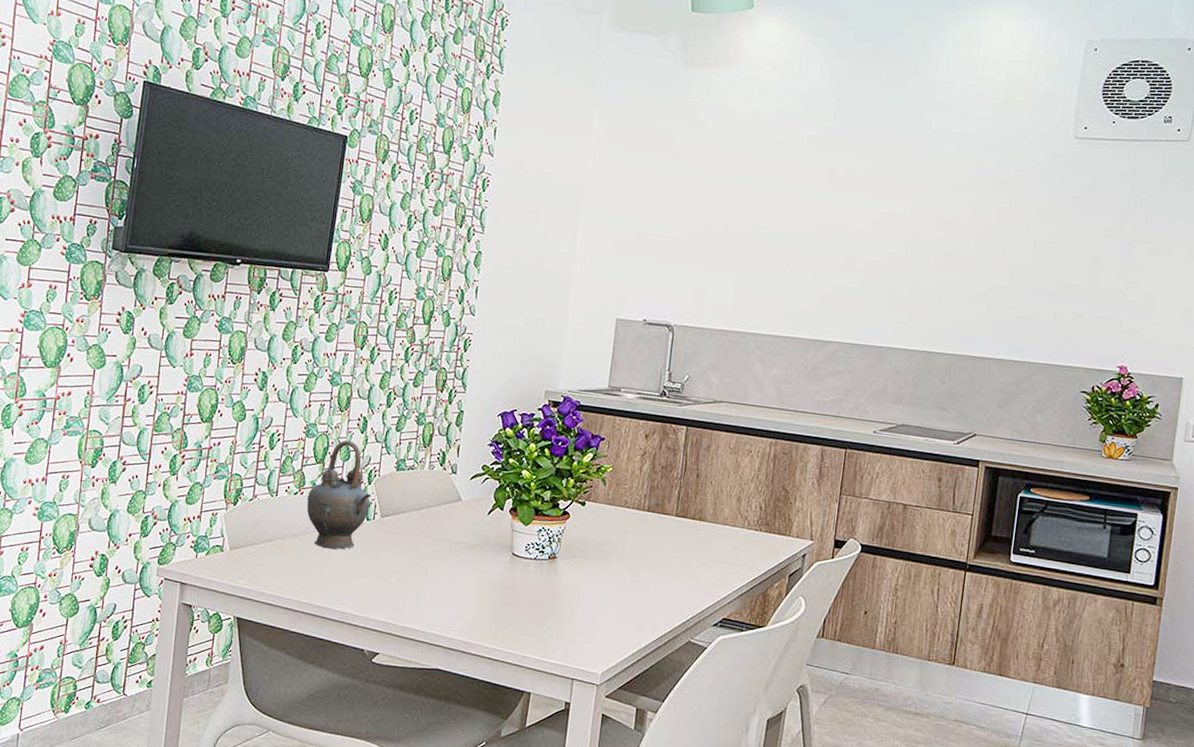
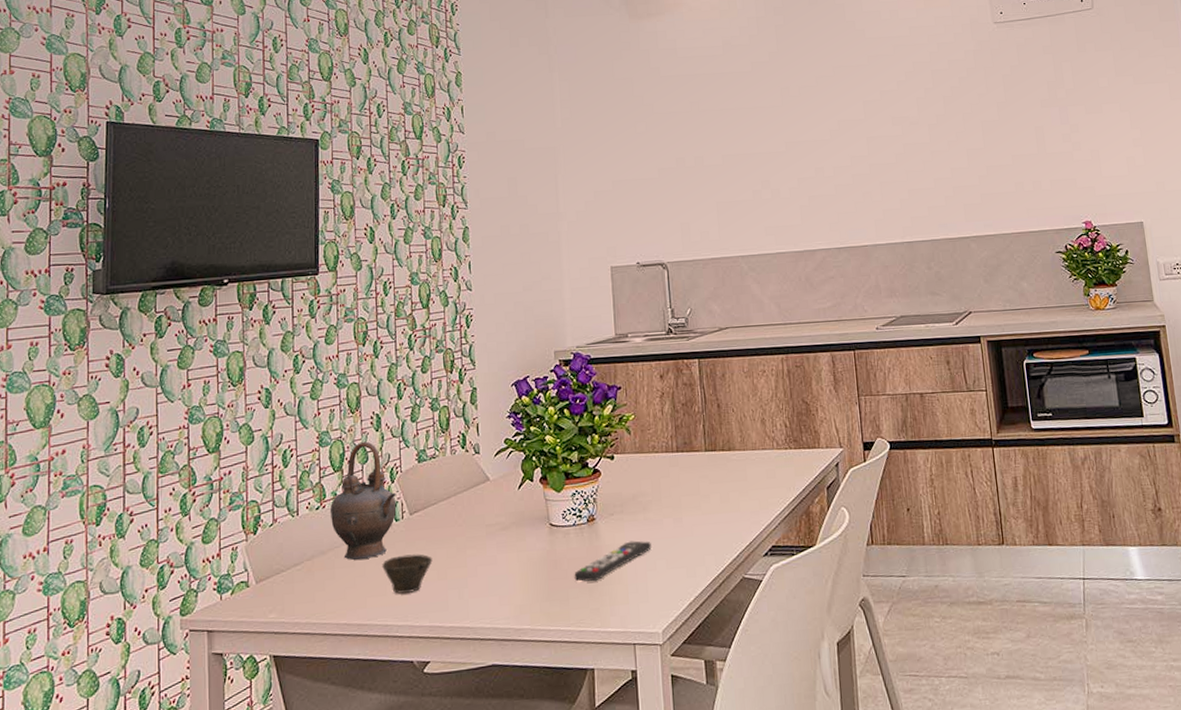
cup: none [348,552,396,588] -> present [382,554,433,594]
remote control: none [526,585,606,615] -> present [574,540,652,582]

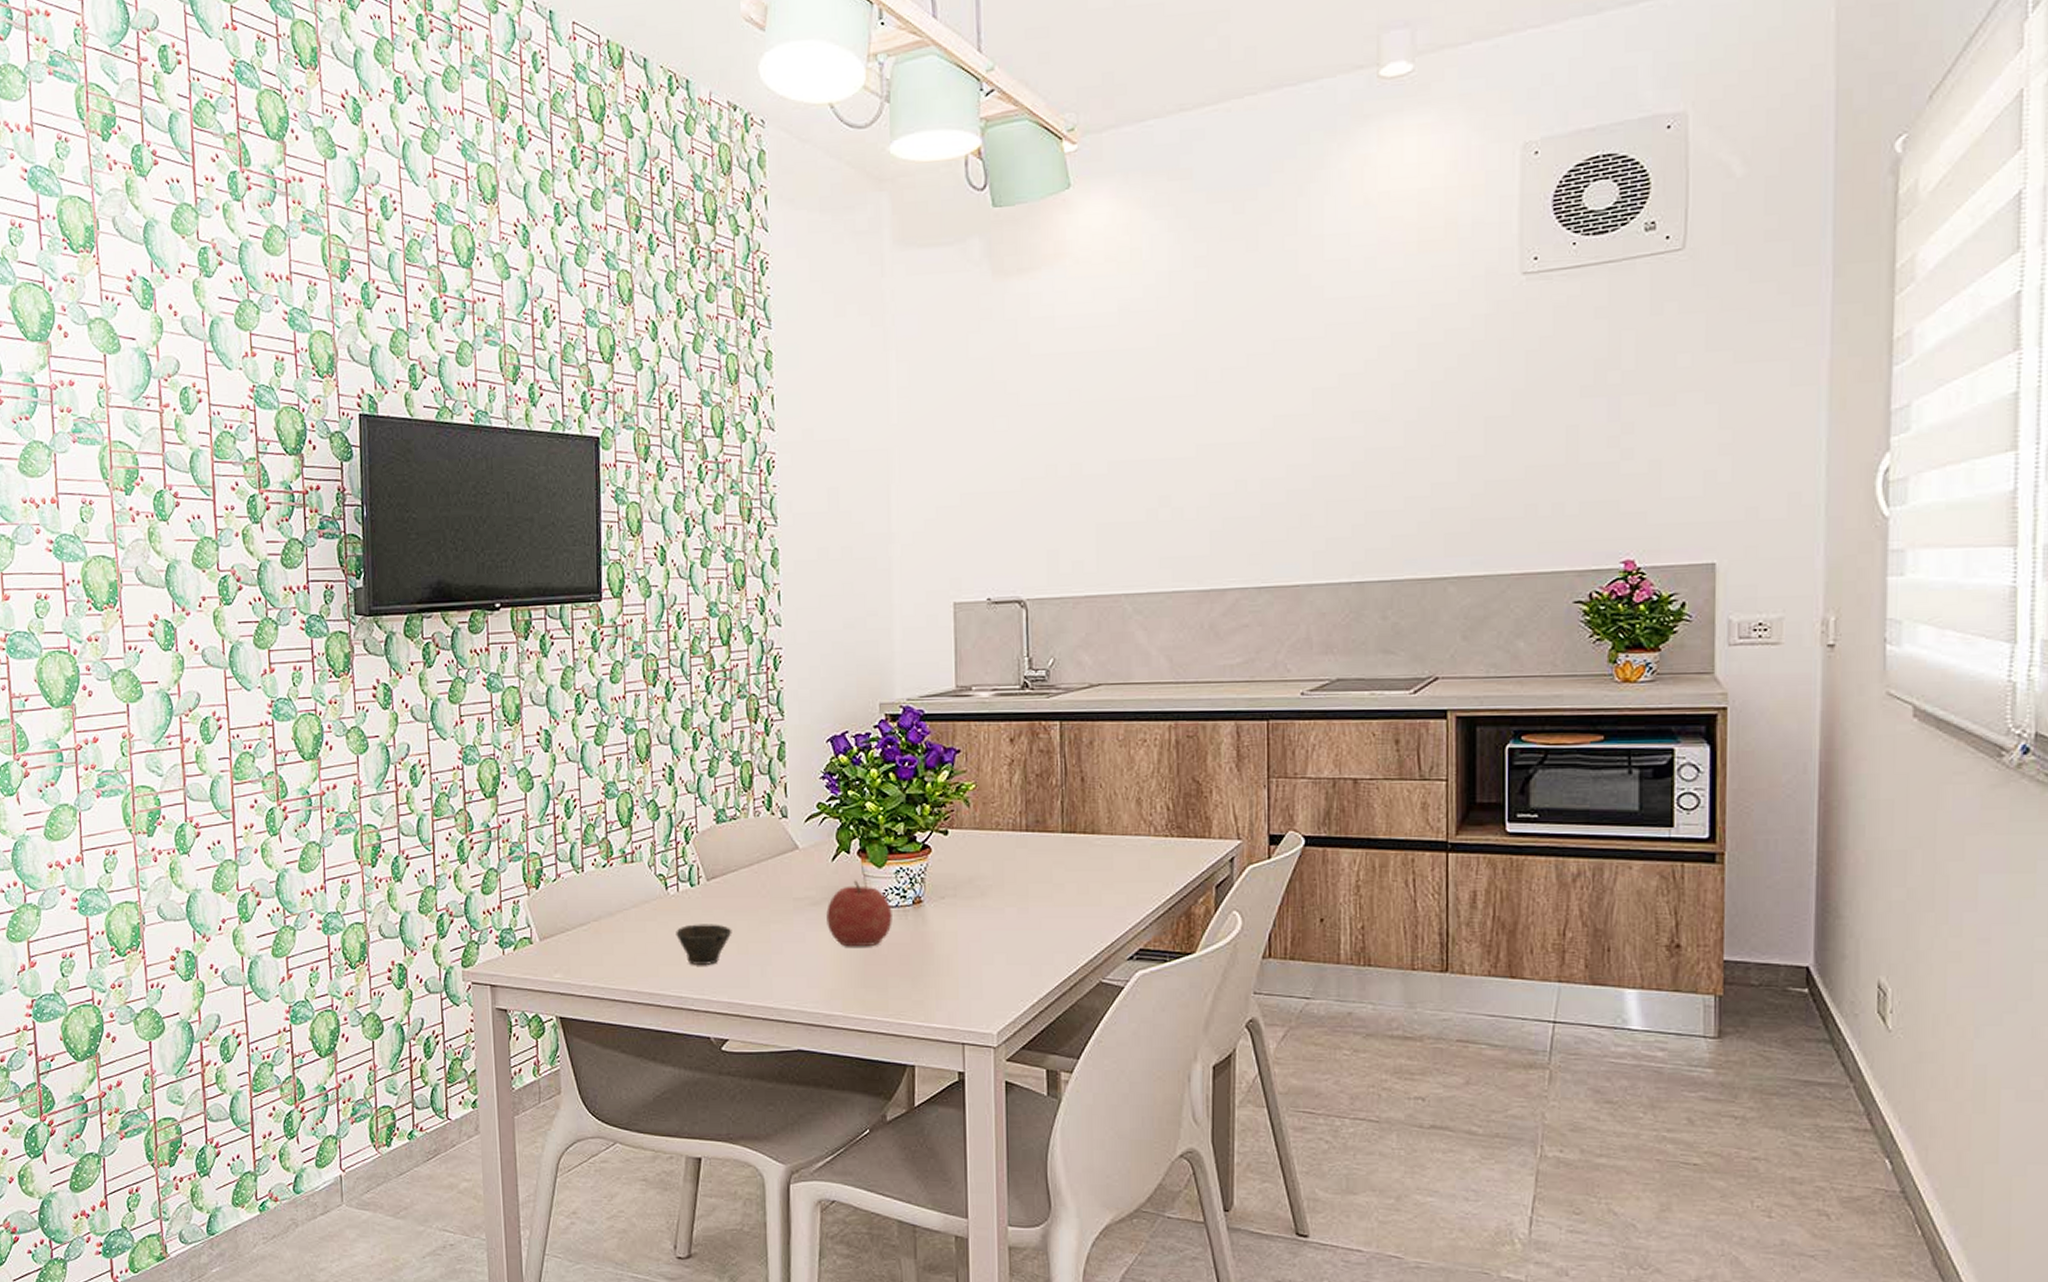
teapot: present [331,441,396,560] -> none [618,795,692,926]
fruit: none [514,504,571,565] -> present [826,880,892,947]
remote control: present [574,540,652,582] -> none [895,929,989,971]

